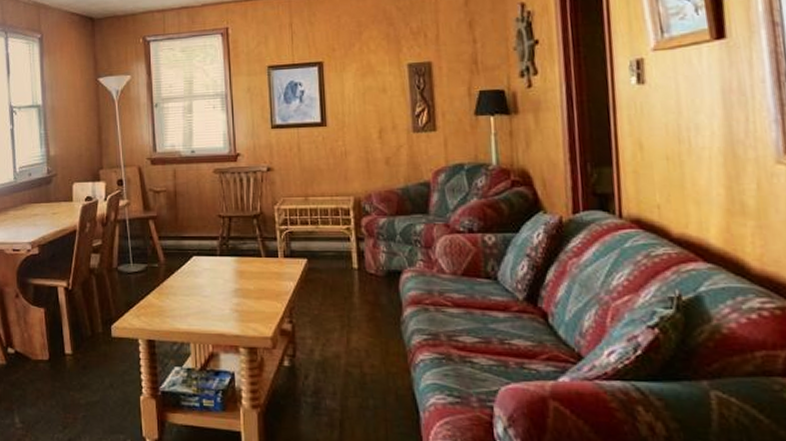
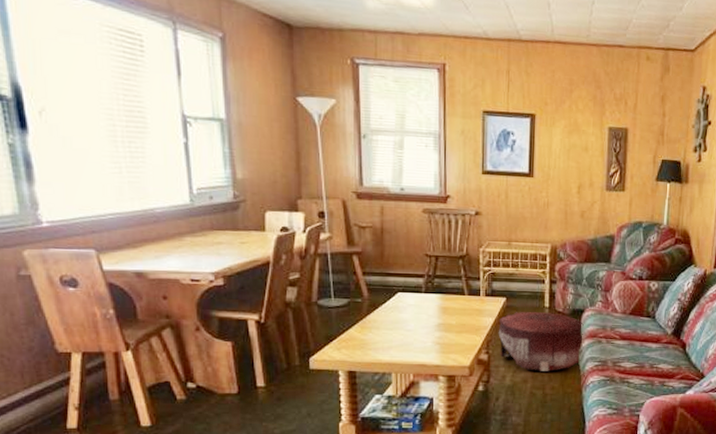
pouf: none [301,275,405,346] -> present [498,312,584,371]

